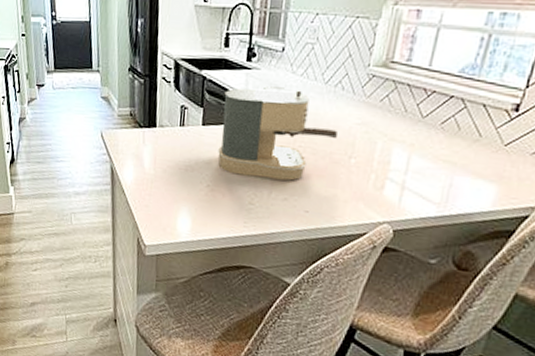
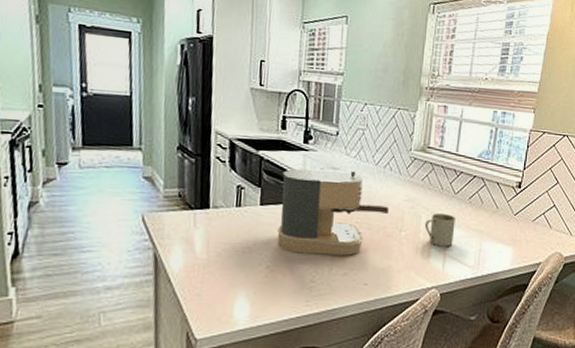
mug: none [379,140,421,178] -> present [424,213,455,246]

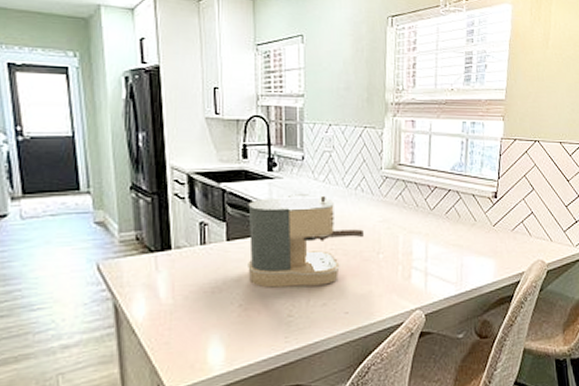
mug: present [424,213,455,246] -> none [402,232,434,265]

